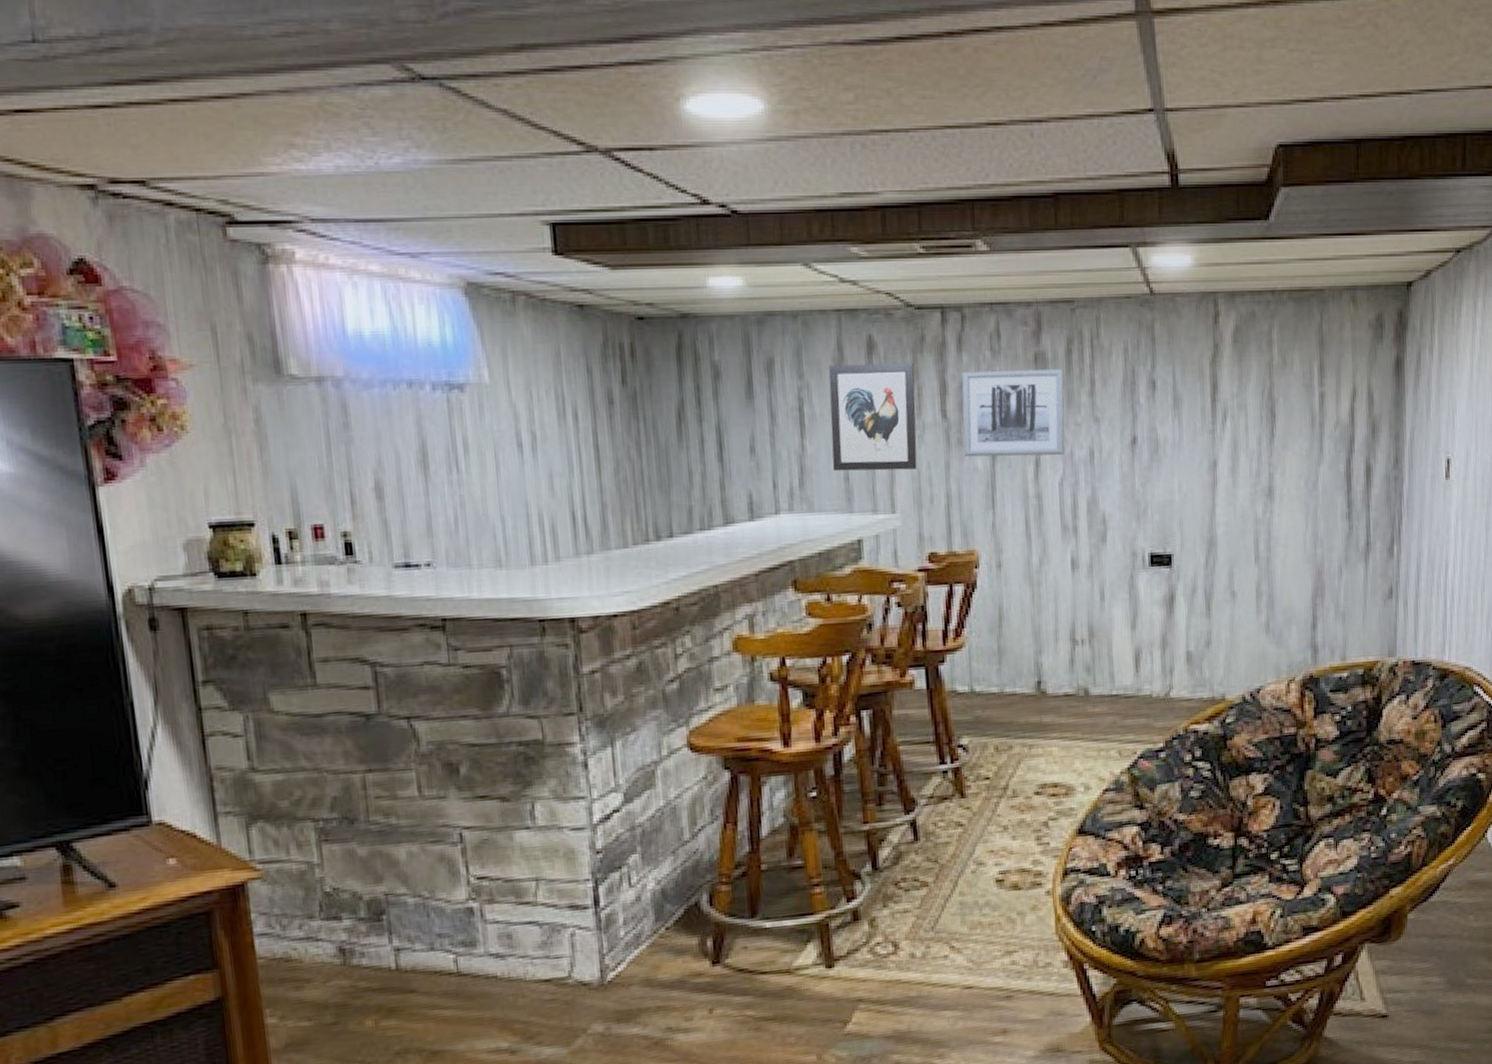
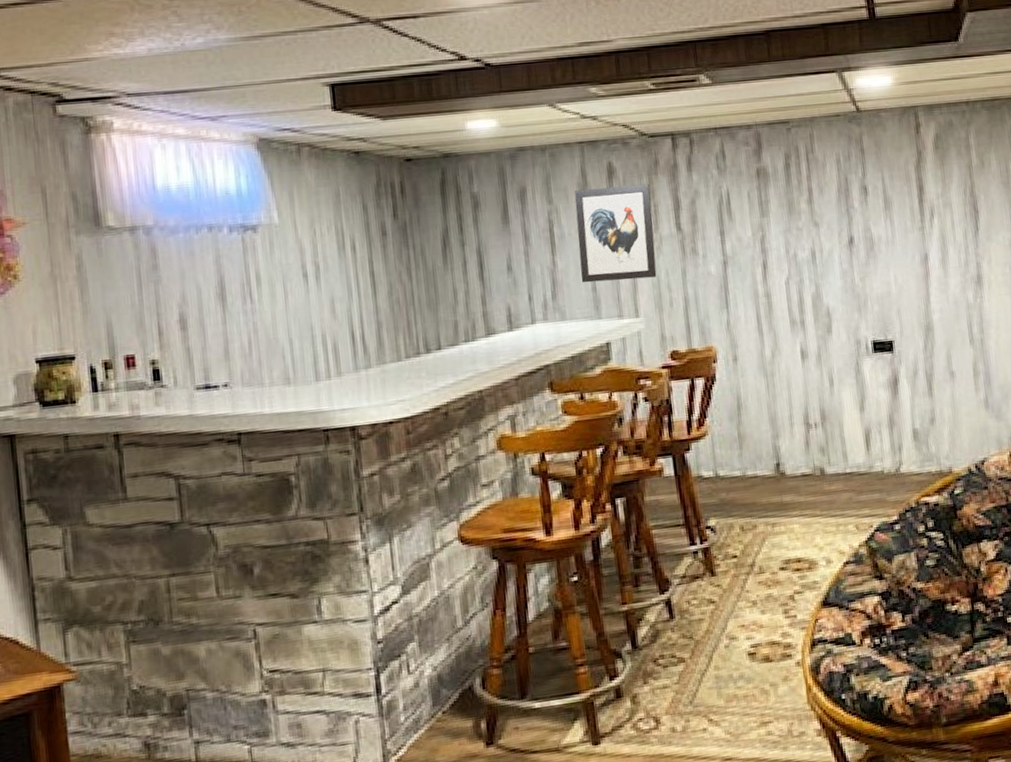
wall art: present [962,368,1065,457] -> none [693,180,789,264]

